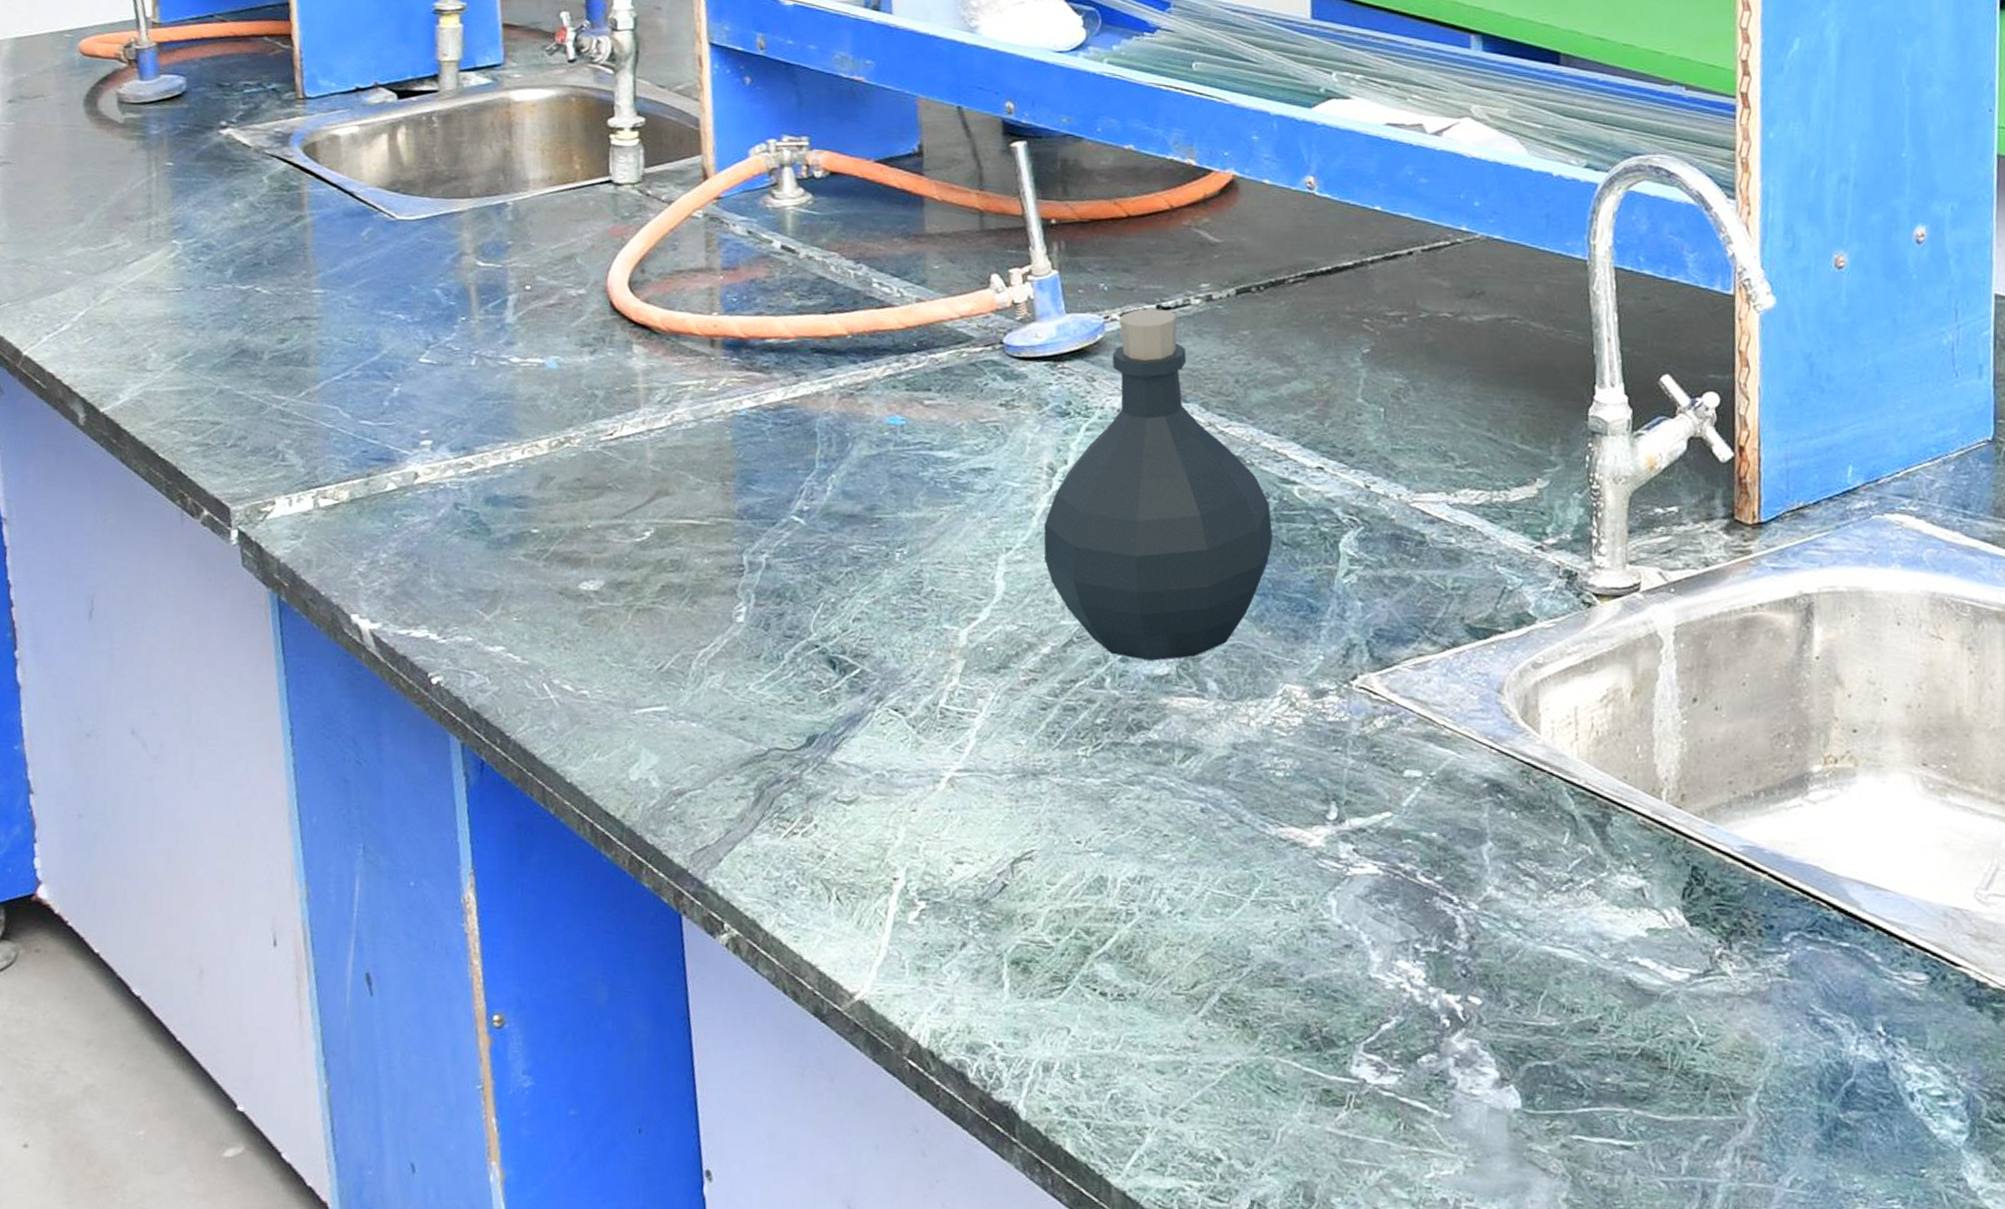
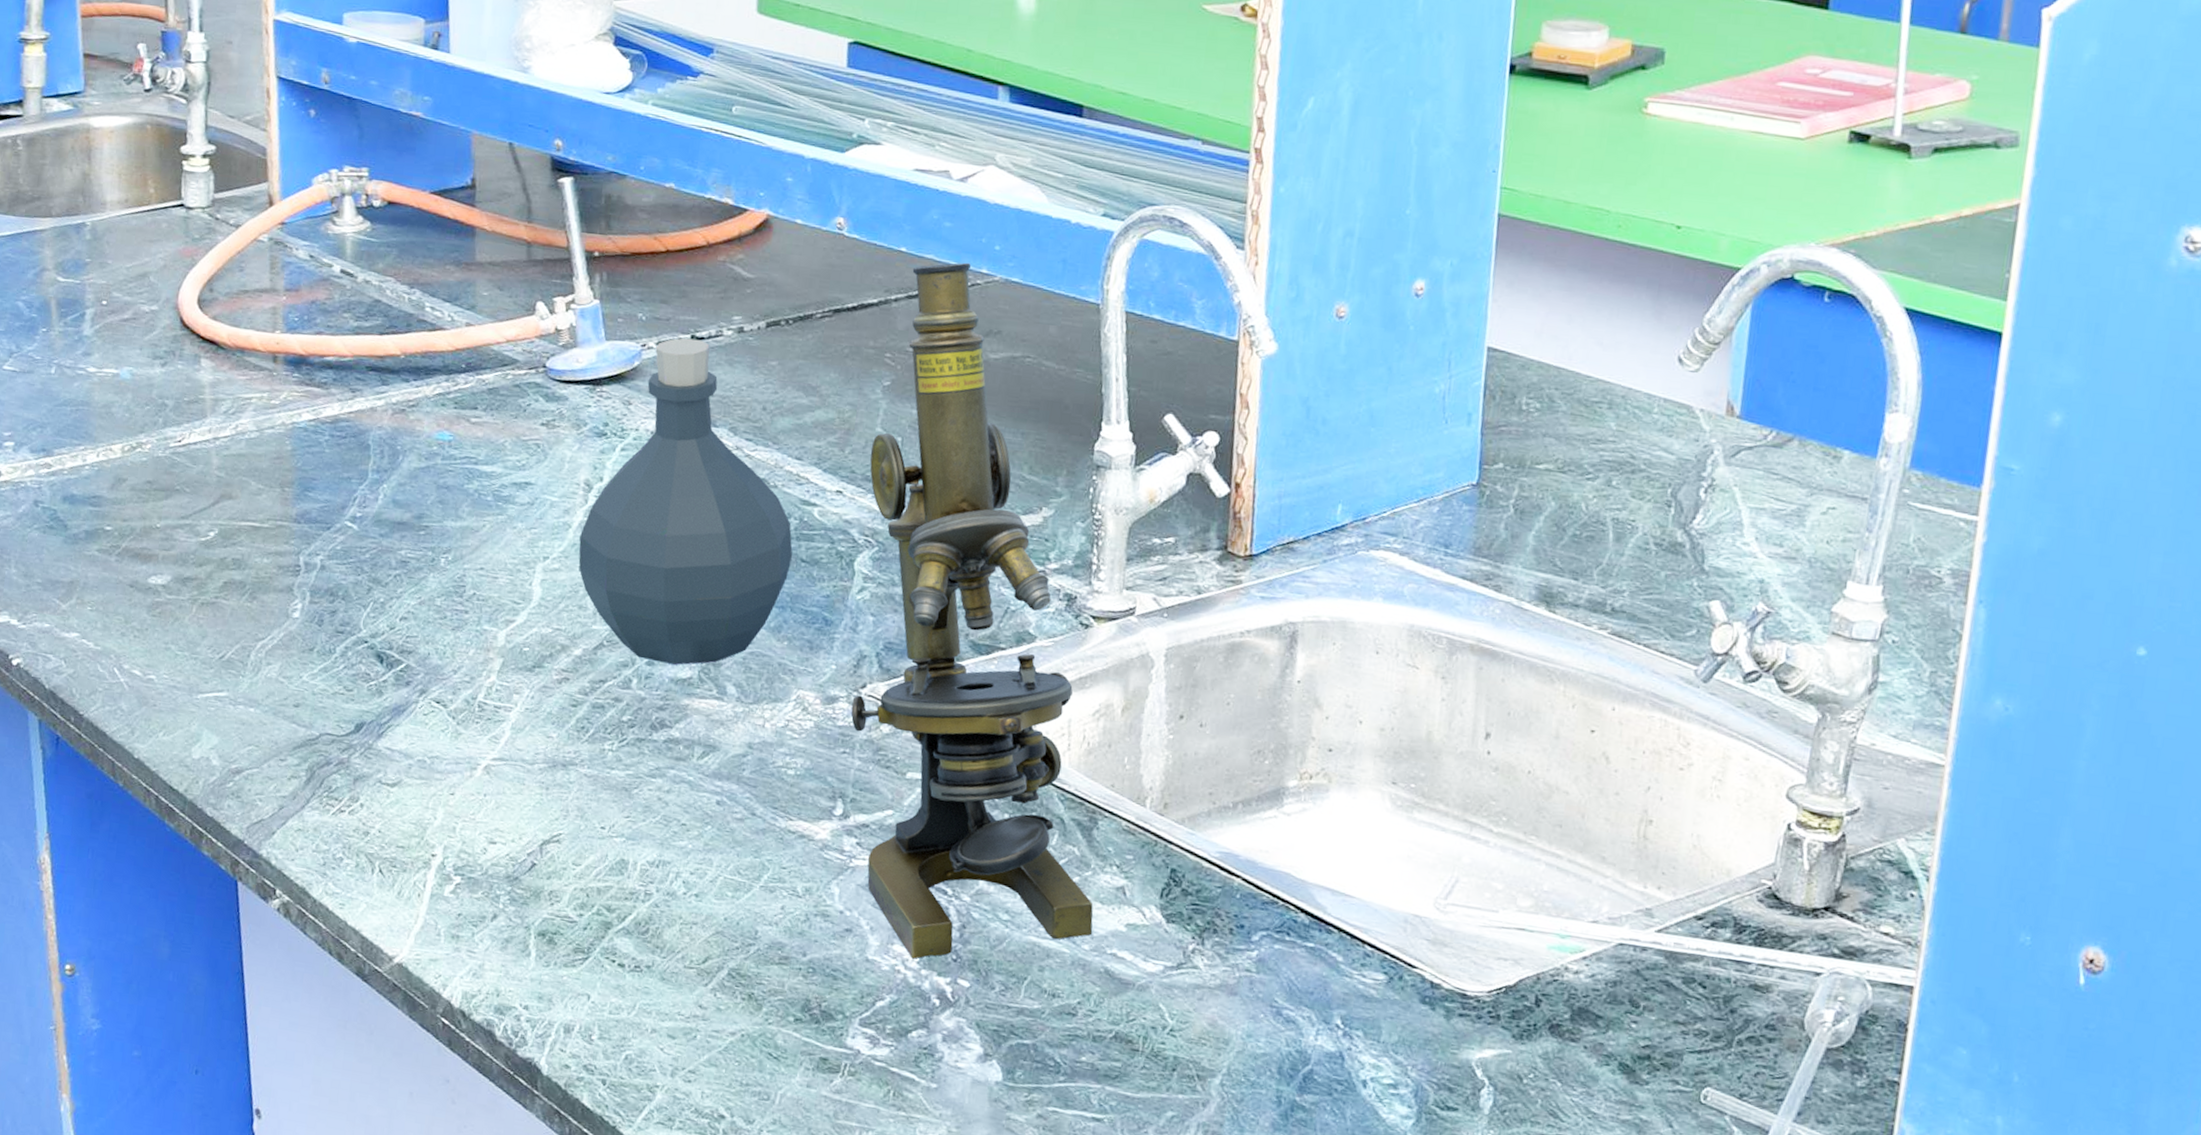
microscope: none [1341,220,1612,976] -> present [850,262,1093,959]

